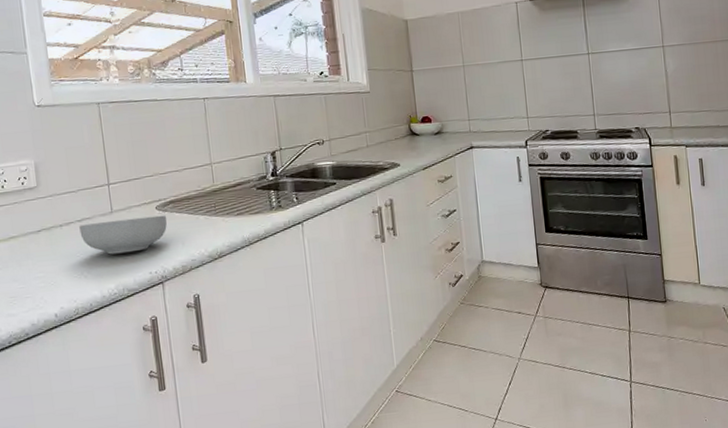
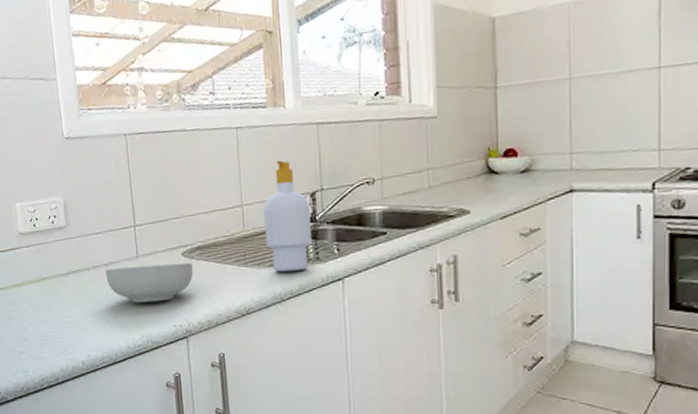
soap bottle: none [230,125,274,220] -> present [263,160,312,272]

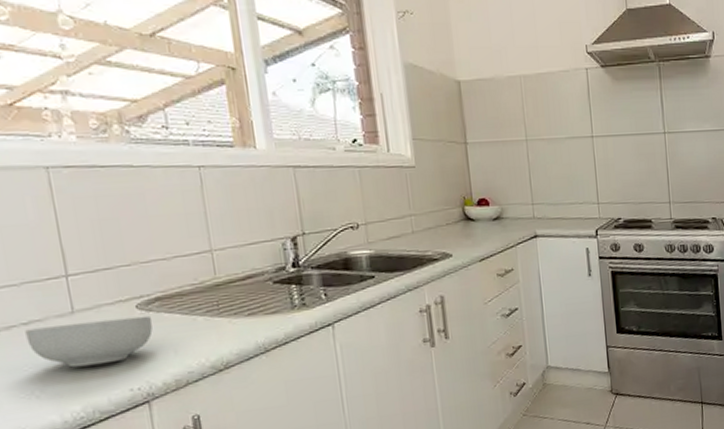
soap bottle: present [263,160,312,272] -> none [237,203,296,321]

